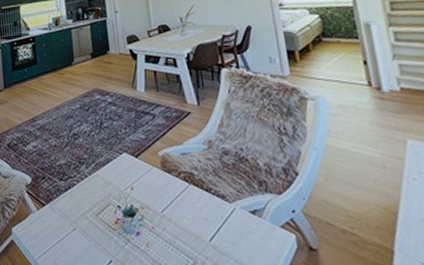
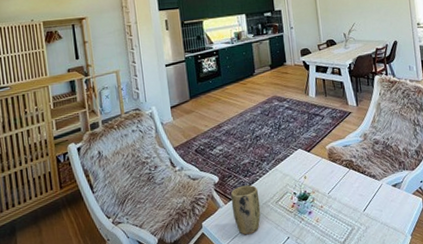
plant pot: none [44,190,78,249] -> present [230,185,261,235]

